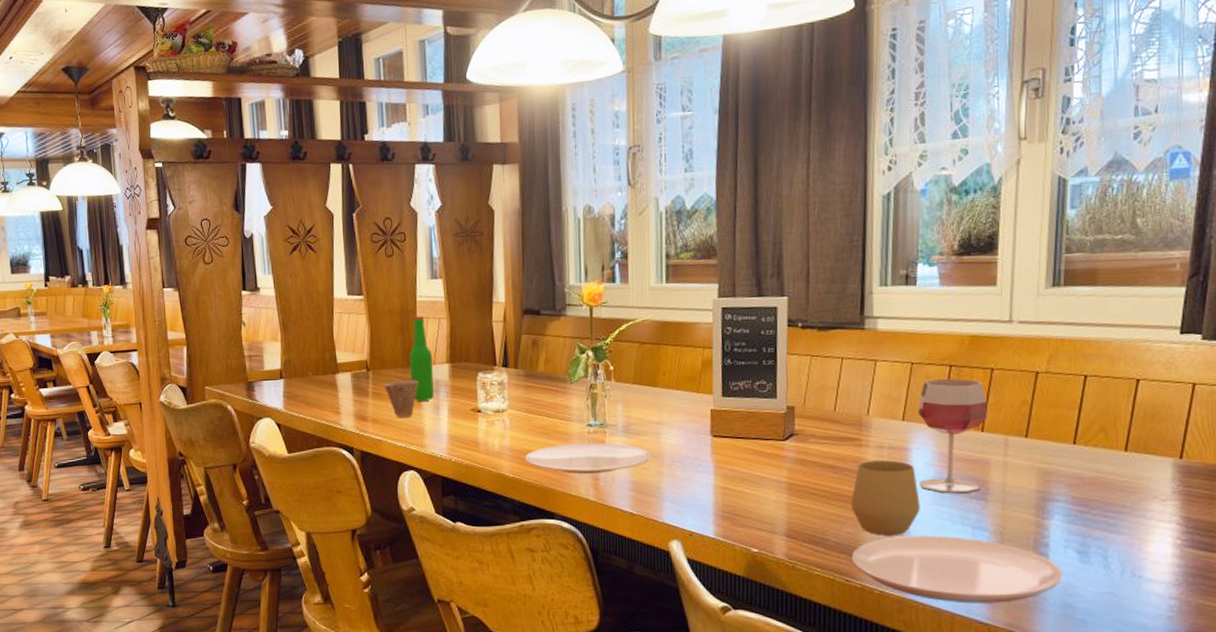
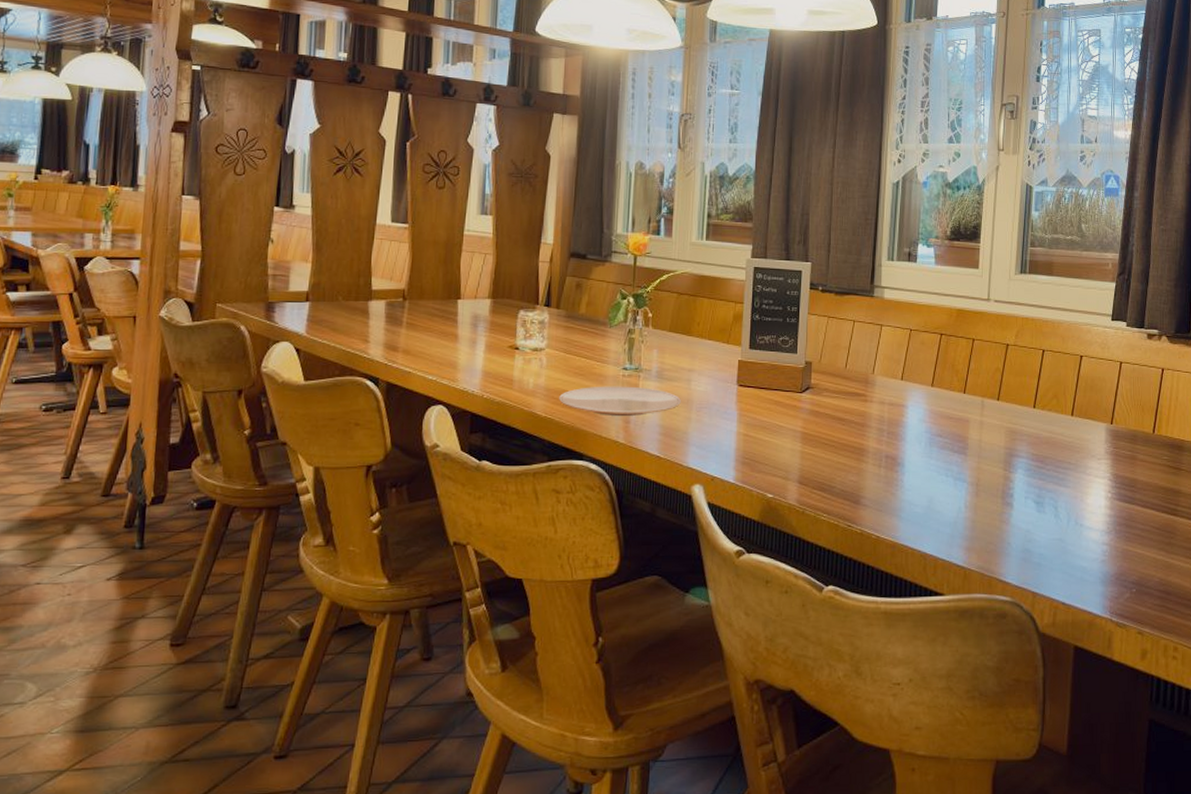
cup: present [383,380,418,418] -> none [419,312,457,351]
beer bottle: present [409,316,434,401] -> none [449,250,474,335]
cup: present [850,460,920,535] -> none [855,415,913,484]
plate: present [852,536,1063,603] -> none [854,485,1023,548]
wineglass: present [917,378,987,494] -> none [913,344,969,448]

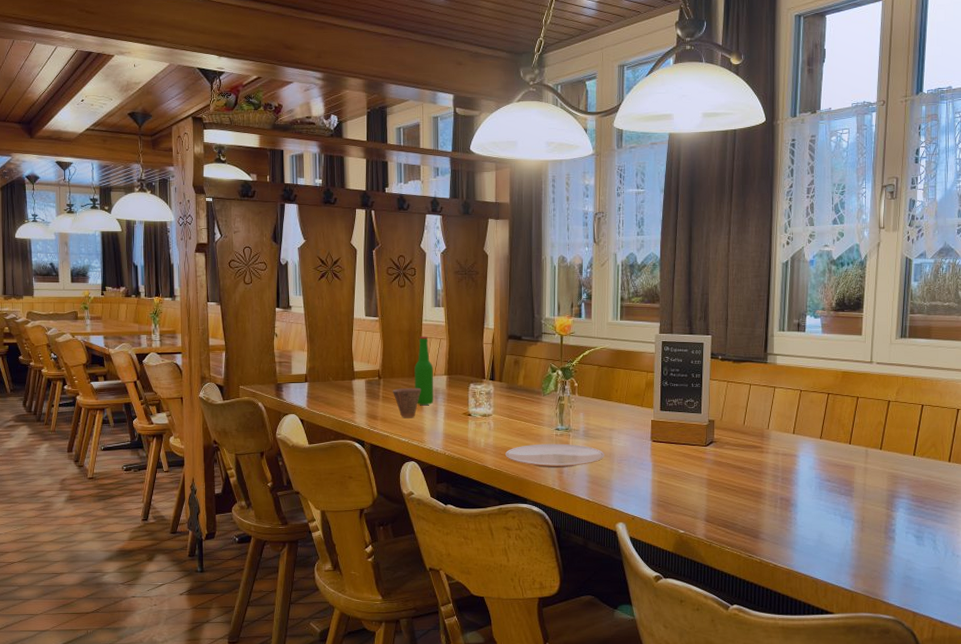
cup: none [419,312,457,351] -> present [392,387,421,419]
beer bottle: none [449,250,474,335] -> present [414,336,433,405]

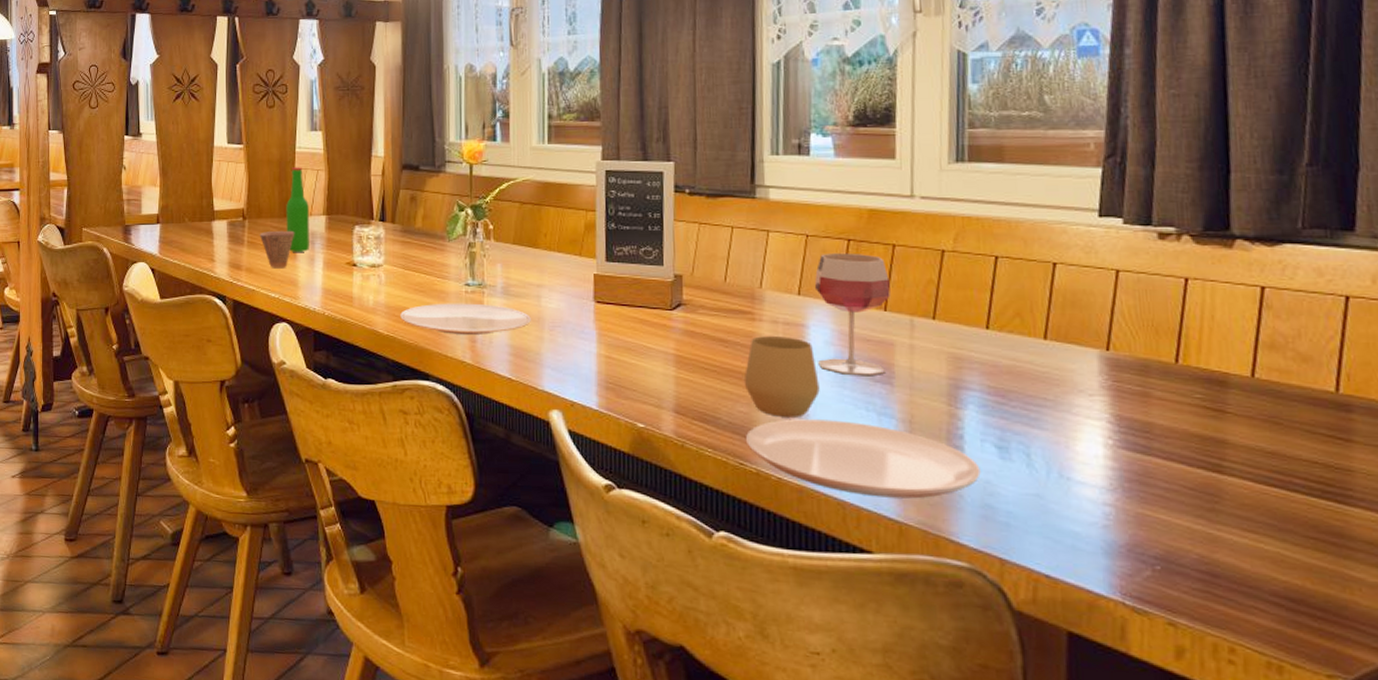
cup: none [754,464,804,522] -> present [743,336,820,418]
plate: none [754,522,904,575] -> present [746,419,981,499]
wineglass: none [804,403,854,491] -> present [814,252,890,377]

